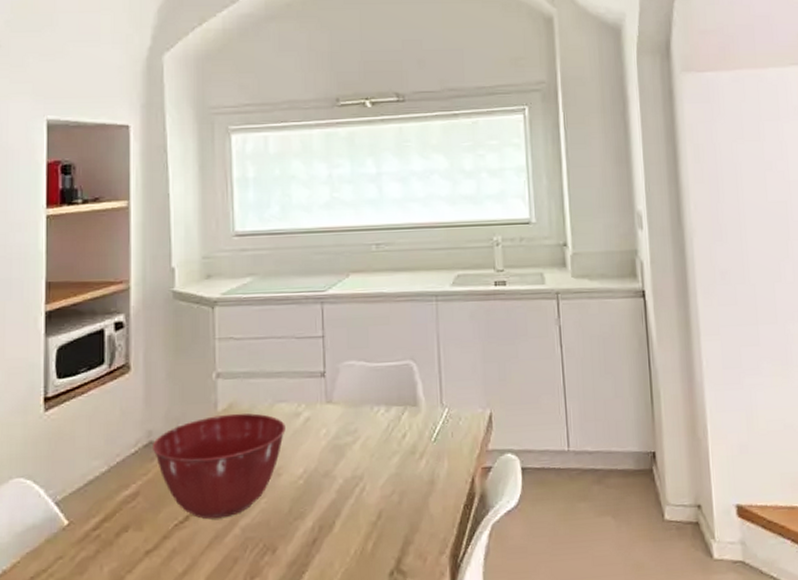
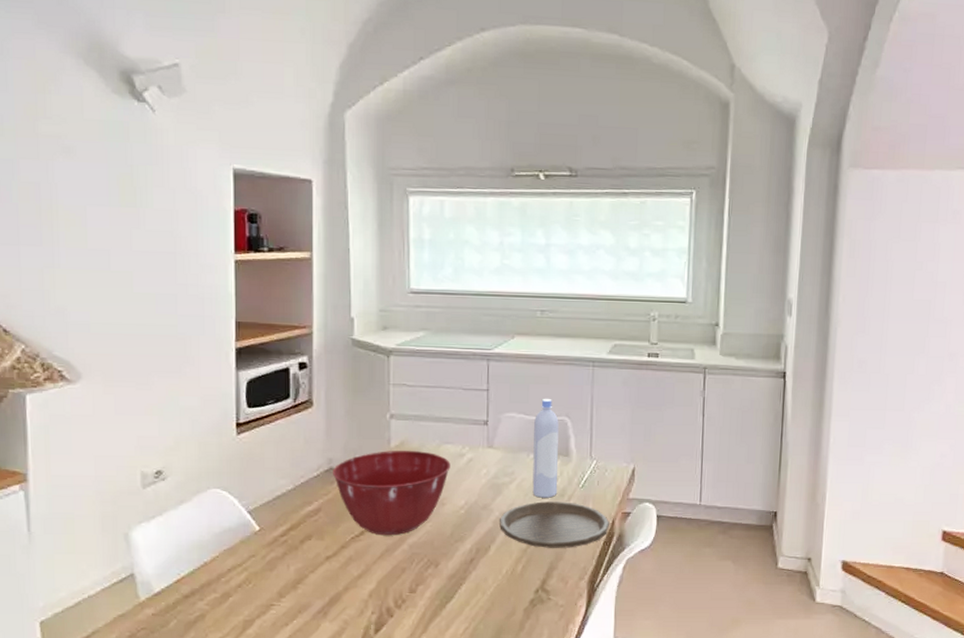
plate: none [344,460,470,519] -> present [500,501,610,548]
bottle: none [376,340,408,458] -> present [532,398,559,498]

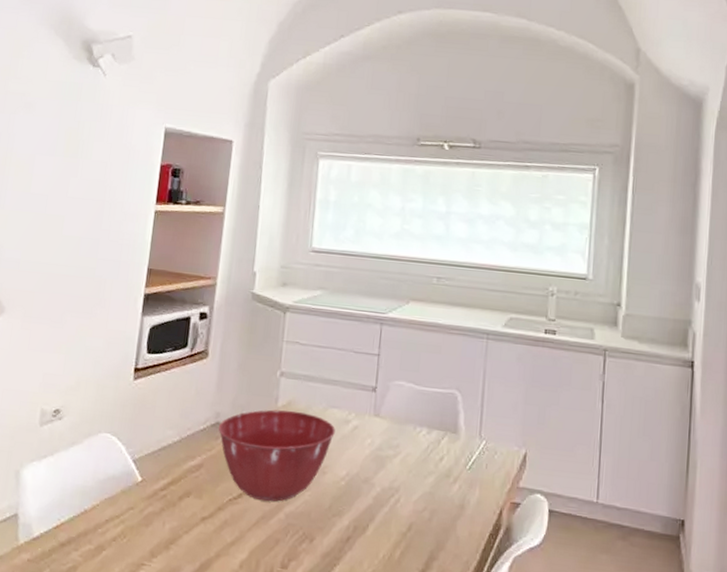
plate: present [500,501,610,548] -> none [380,480,498,537]
bottle: present [532,398,559,498] -> none [416,368,449,478]

